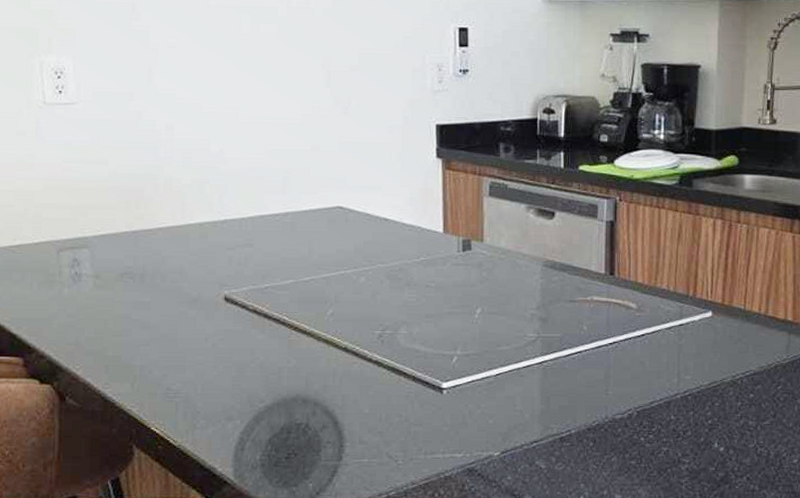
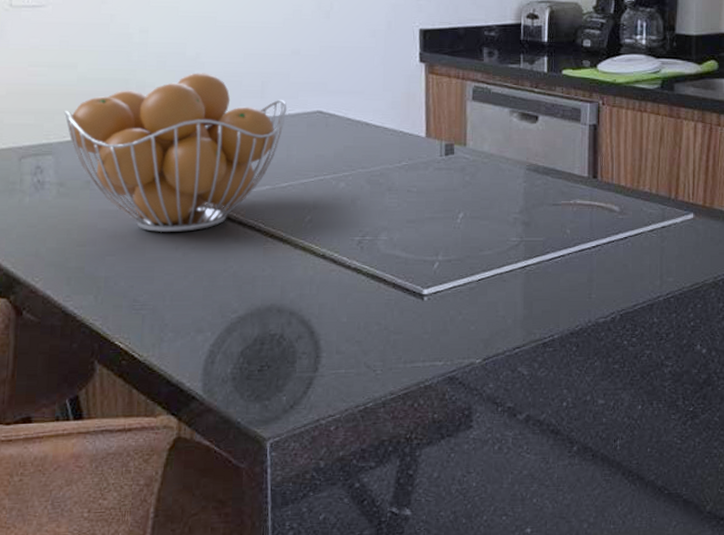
fruit basket: none [98,168,308,324] -> present [65,73,287,233]

